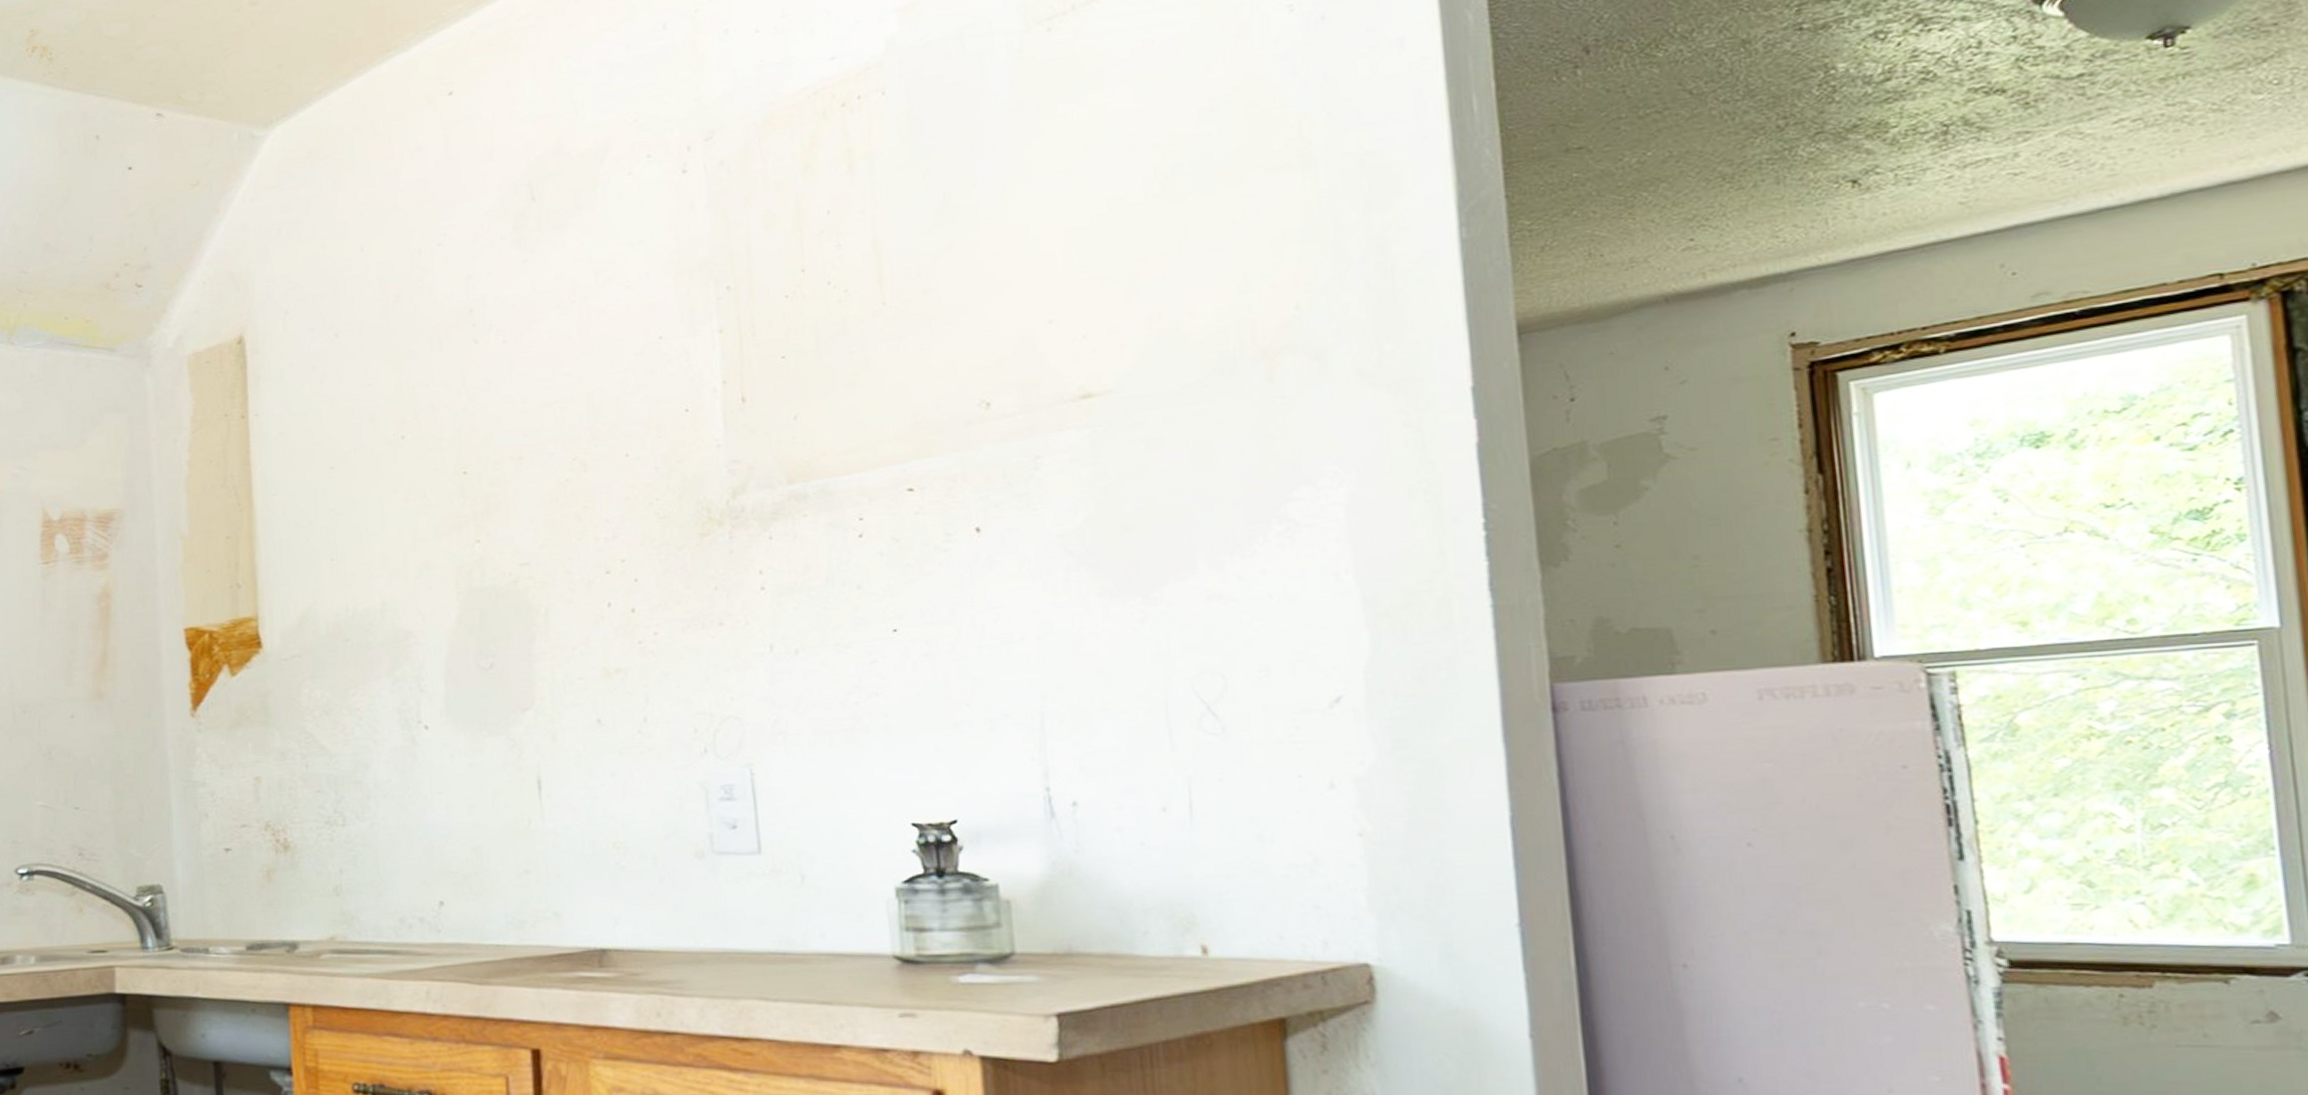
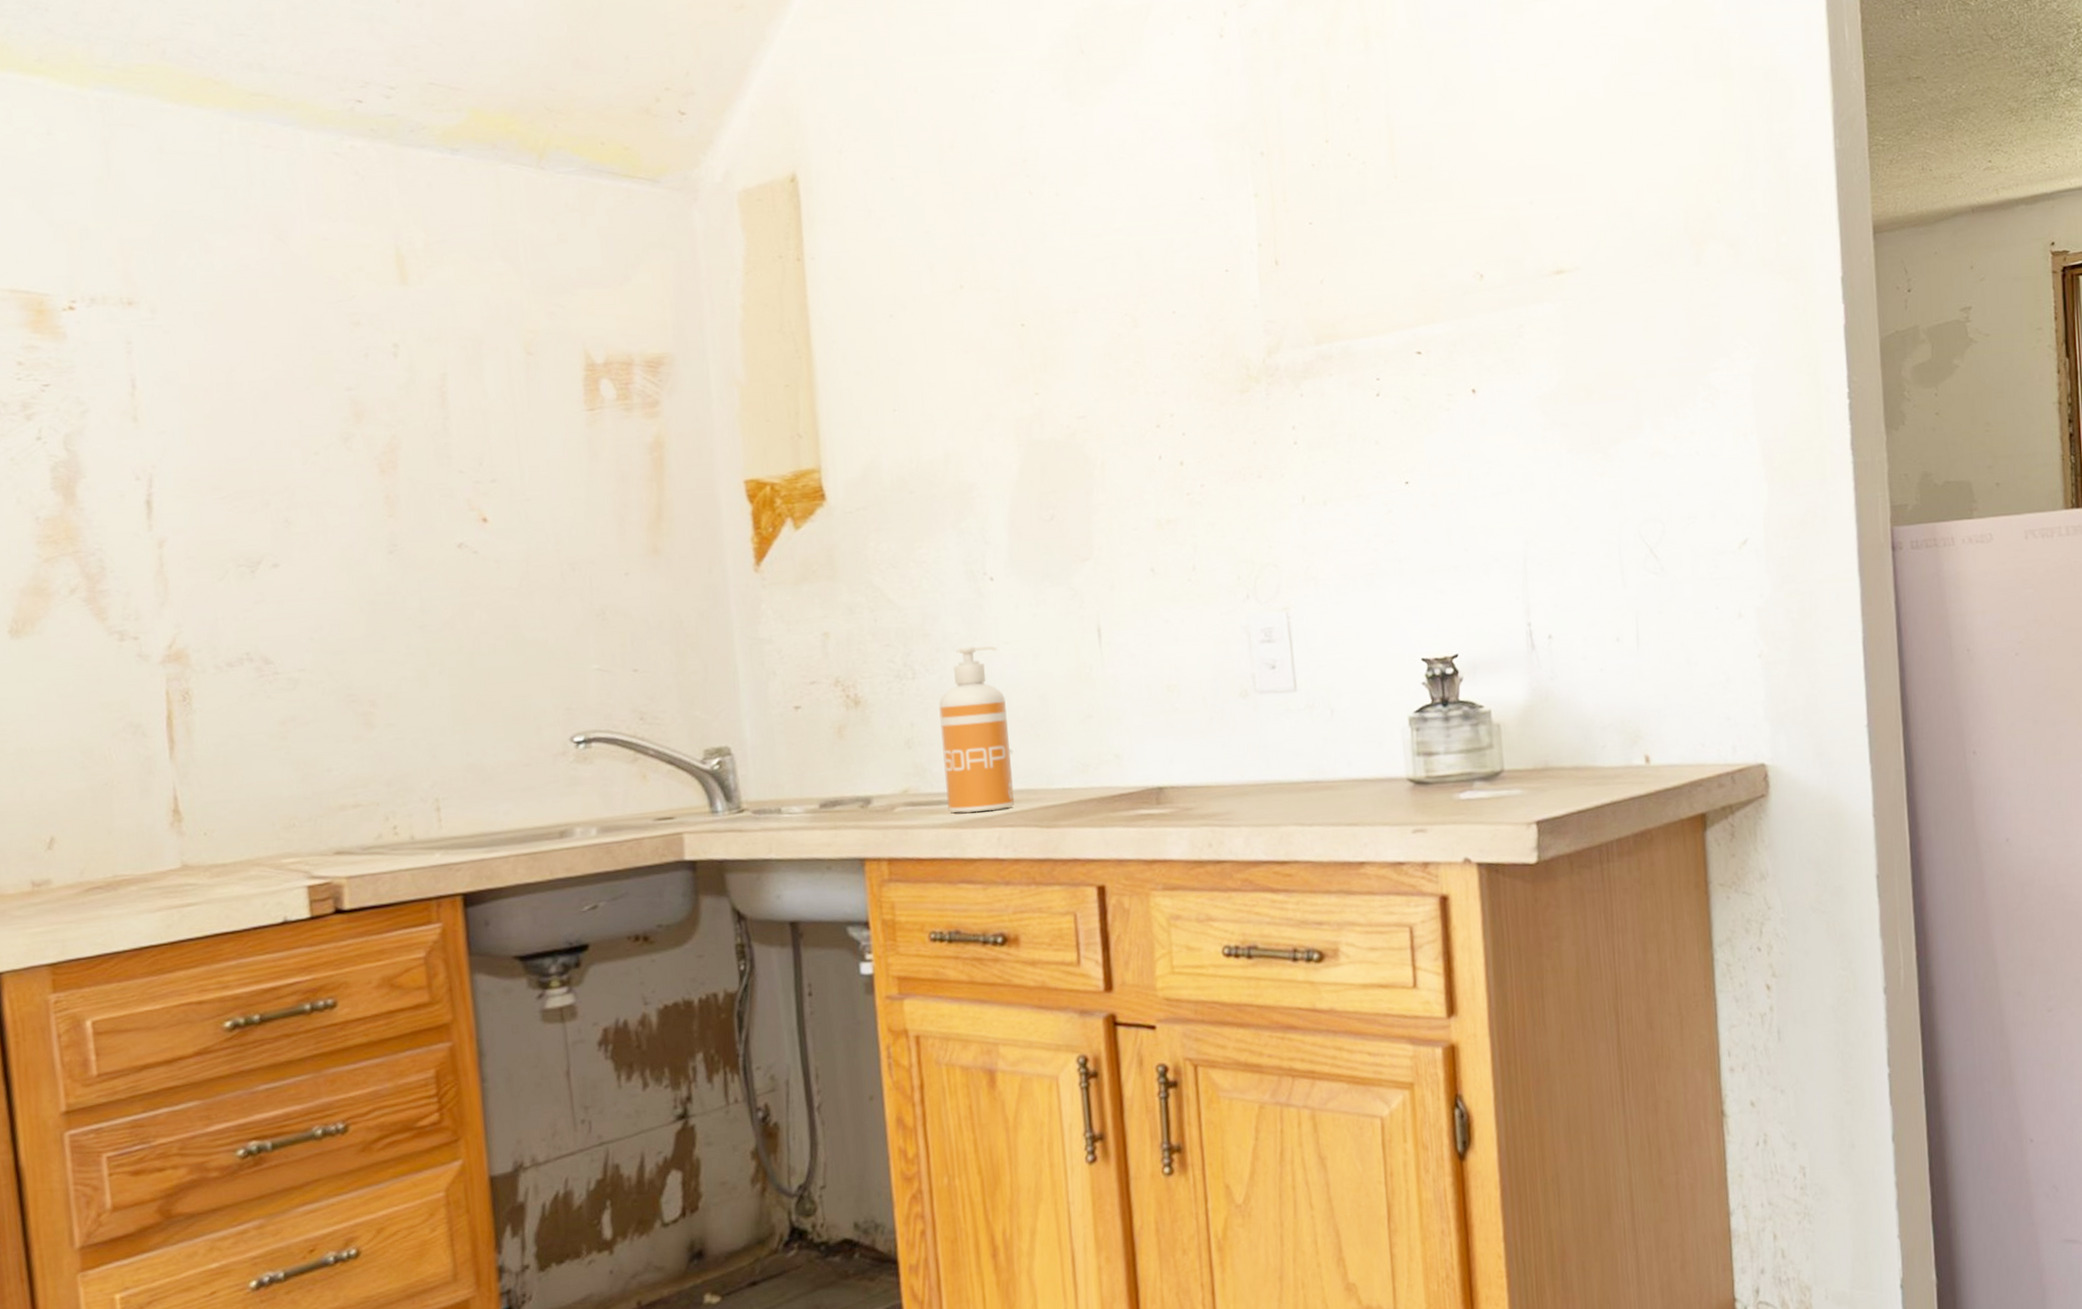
soap dispenser: none [369,795,445,964] -> present [939,646,1014,813]

